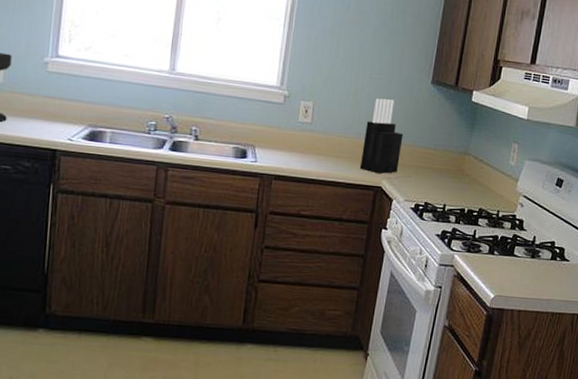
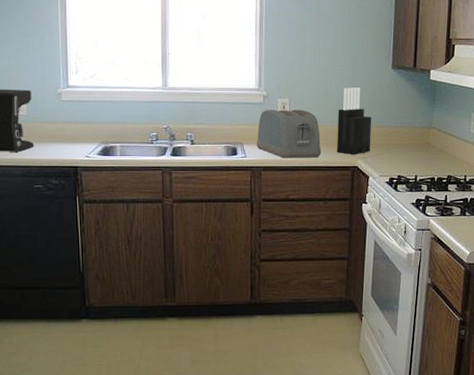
toaster: none [270,111,344,172] -> present [256,109,322,158]

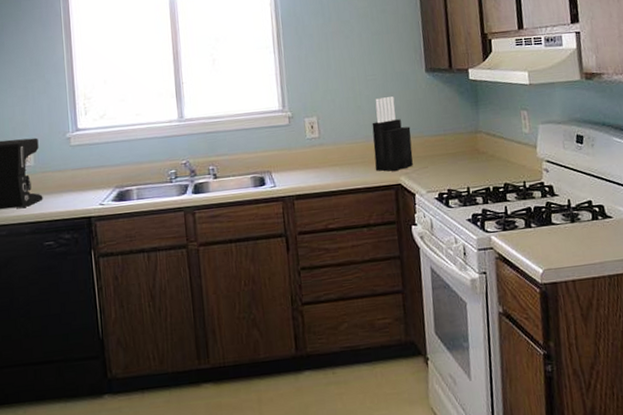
toaster: present [256,109,322,158] -> none [285,127,359,184]

